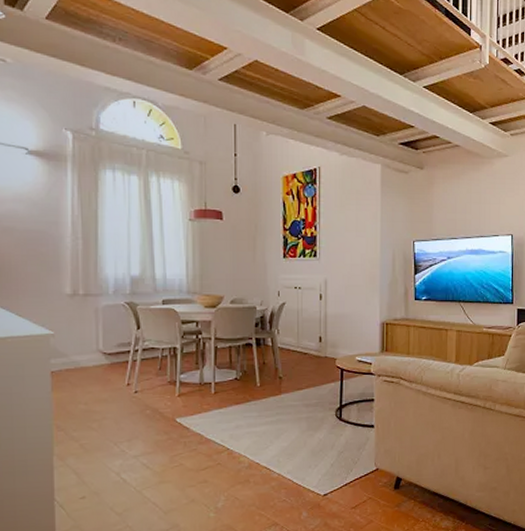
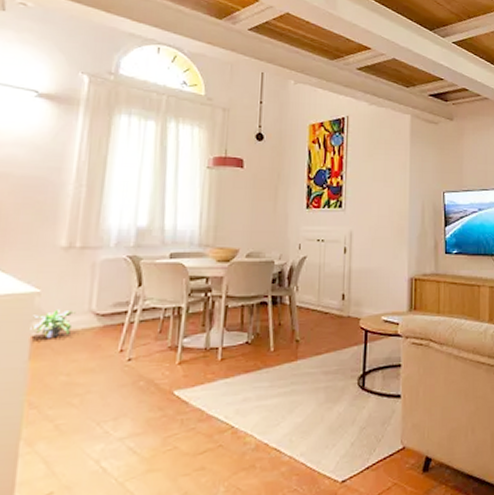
potted plant: none [49,349,86,373] -> present [30,309,76,338]

